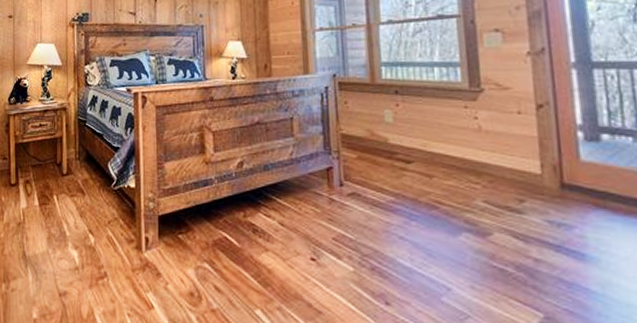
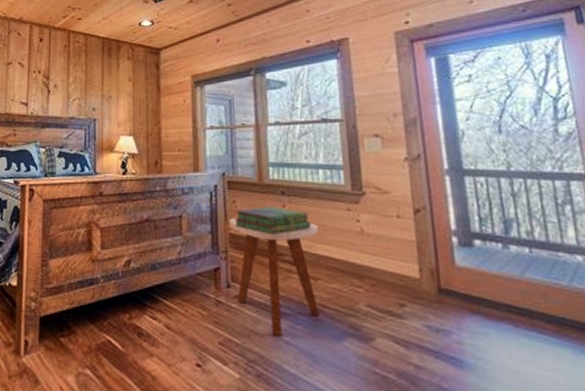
side table: none [340,118,434,231] -> present [228,217,319,336]
stack of books: none [346,106,426,134] -> present [234,207,311,234]

